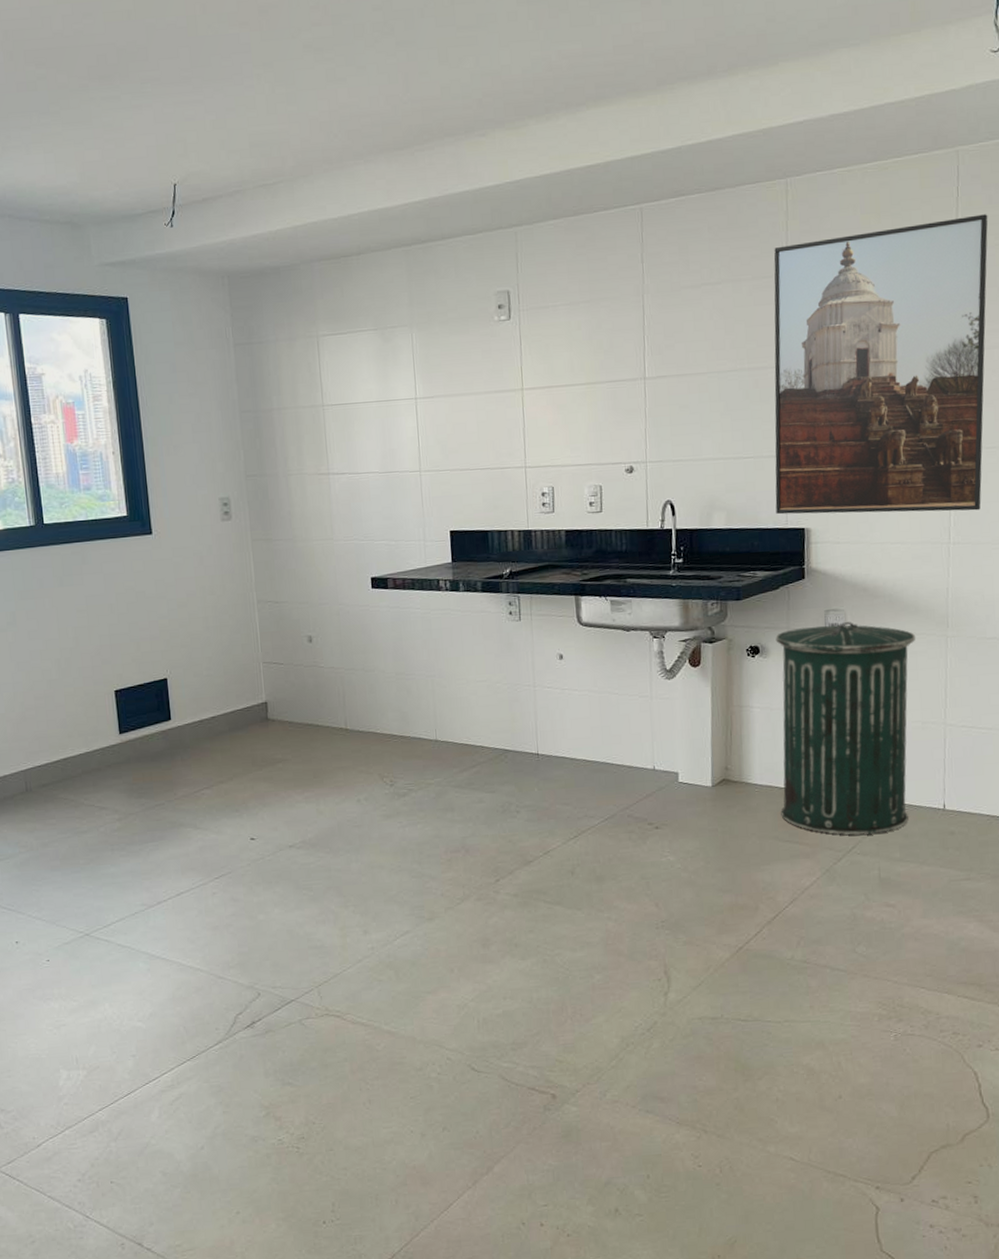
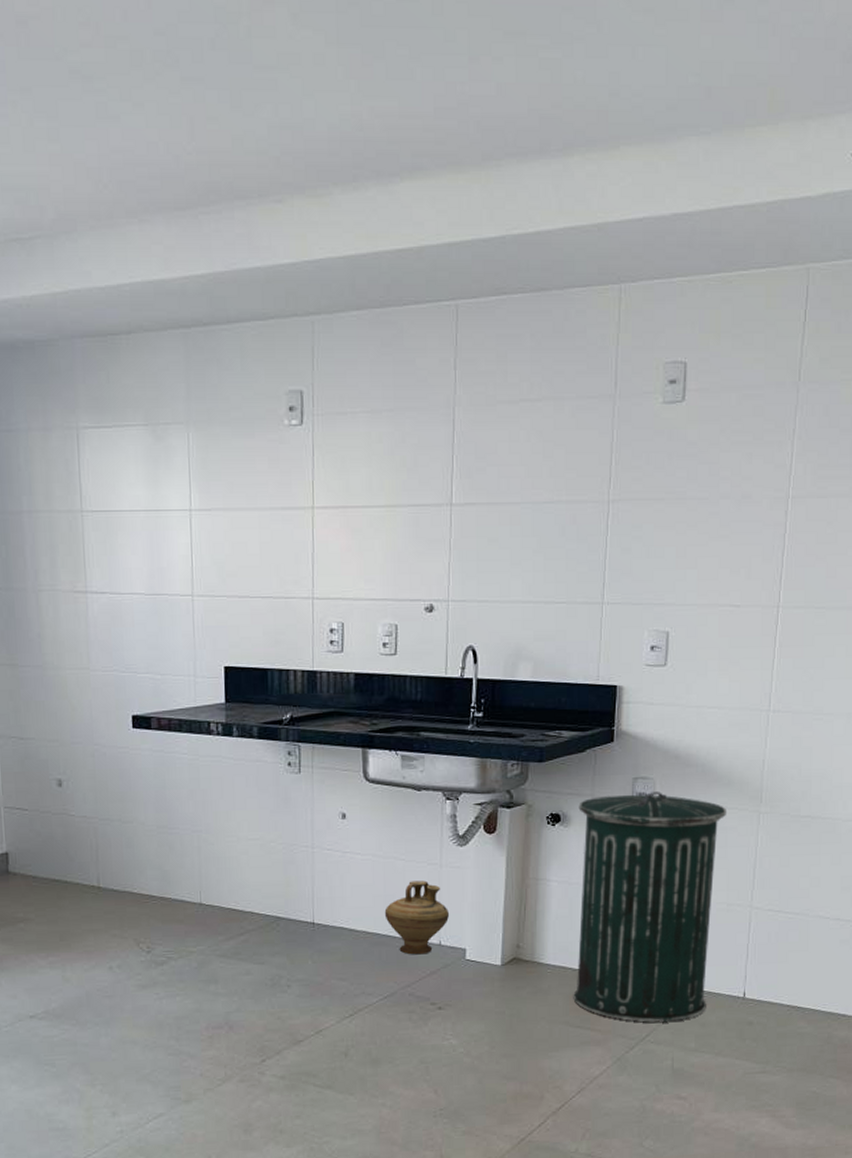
ceramic jug: none [601,712,662,780] -> present [384,880,450,955]
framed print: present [774,214,988,515] -> none [587,344,836,677]

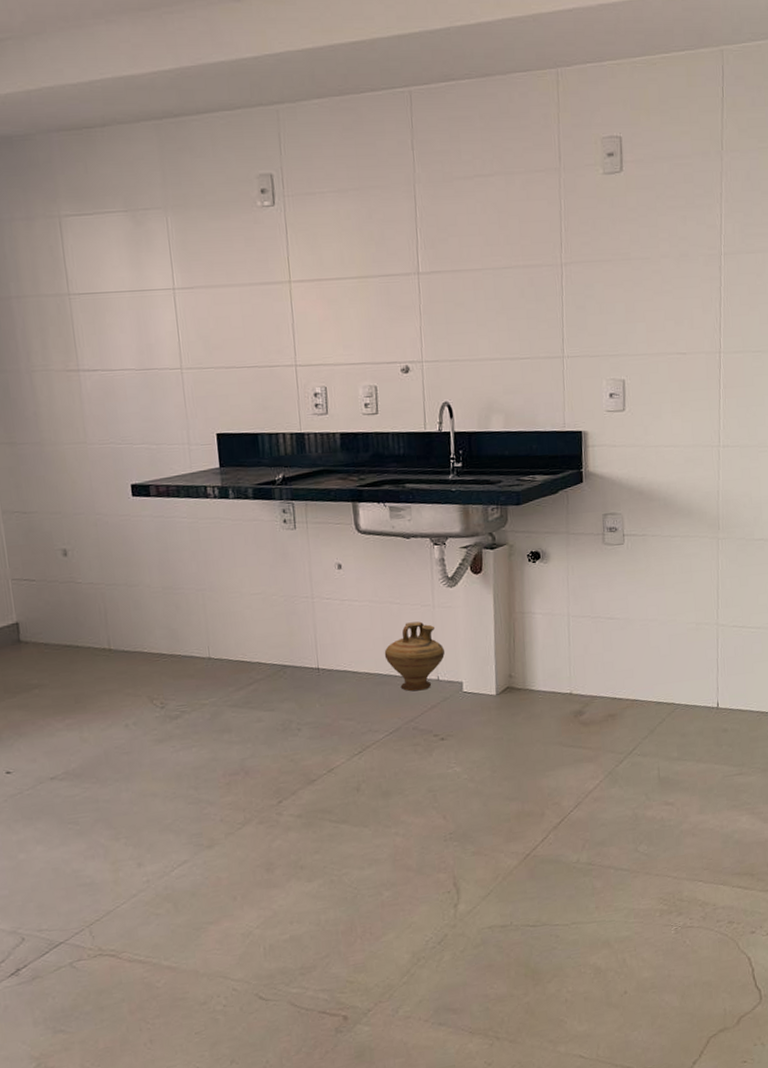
trash can: present [573,792,727,1022] -> none [555,525,690,737]

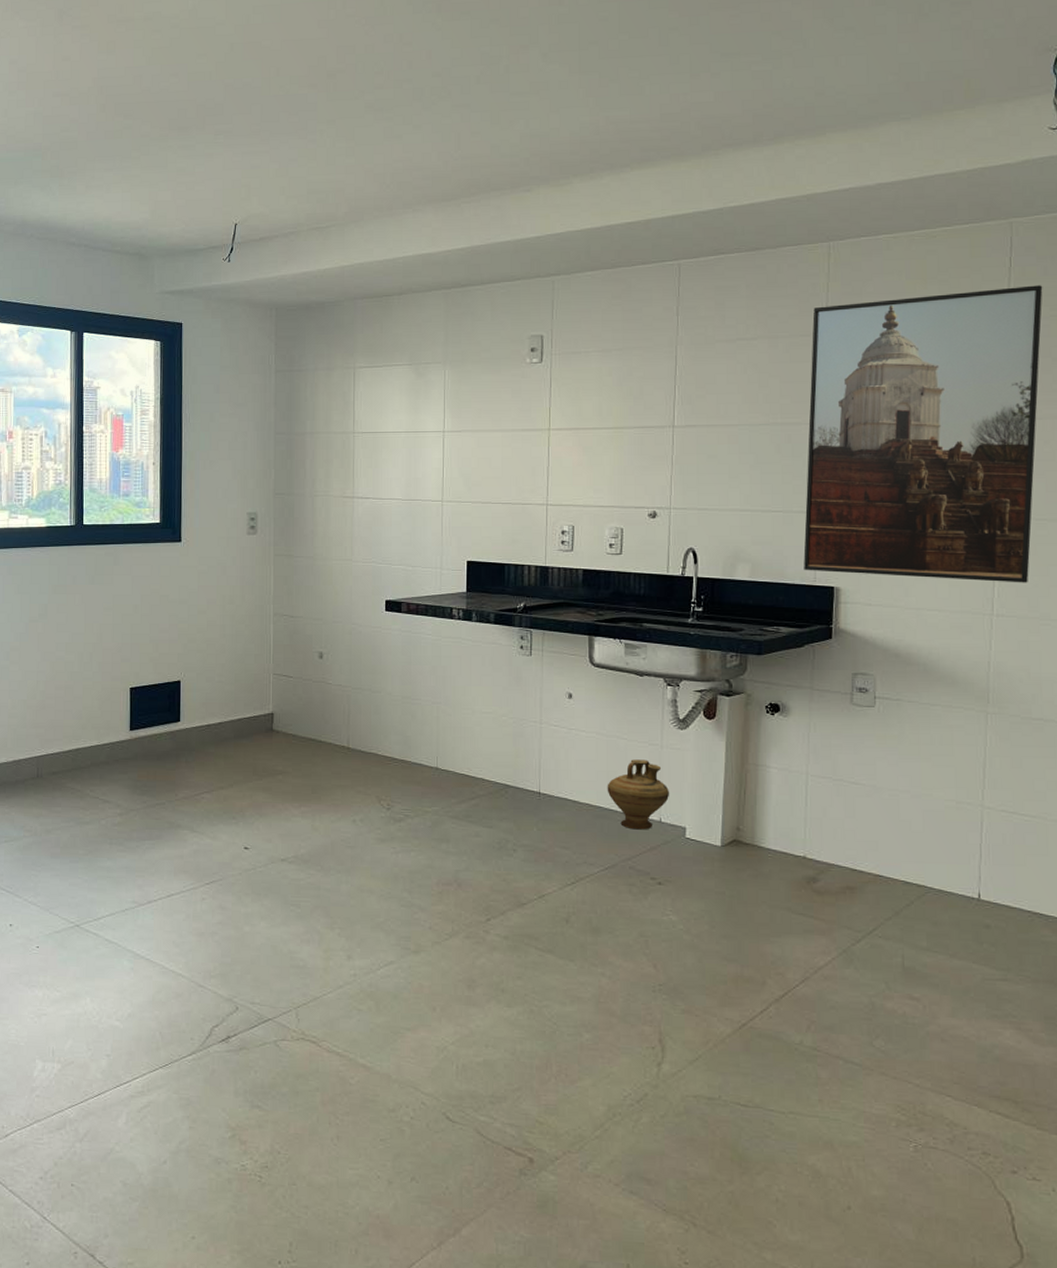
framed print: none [546,116,752,417] -> present [803,285,1043,583]

